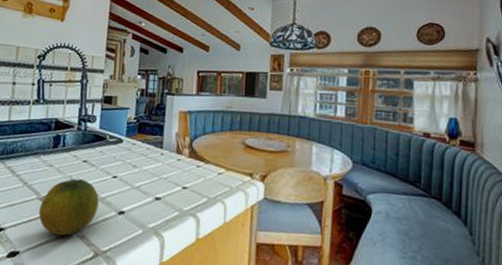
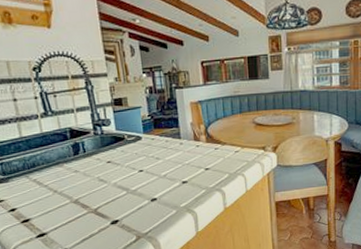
fruit: present [39,179,100,236] -> none [75,178,132,229]

